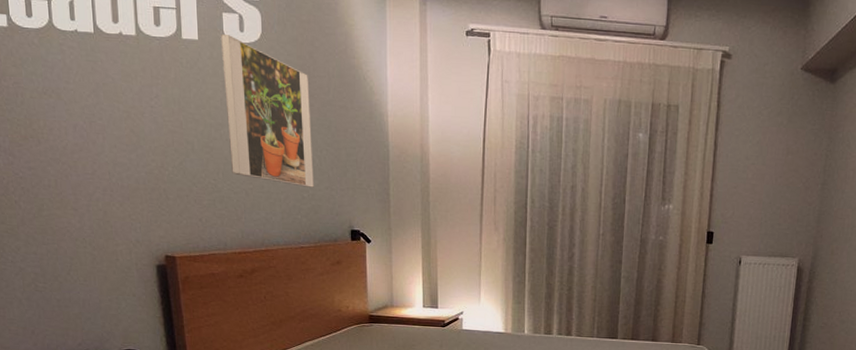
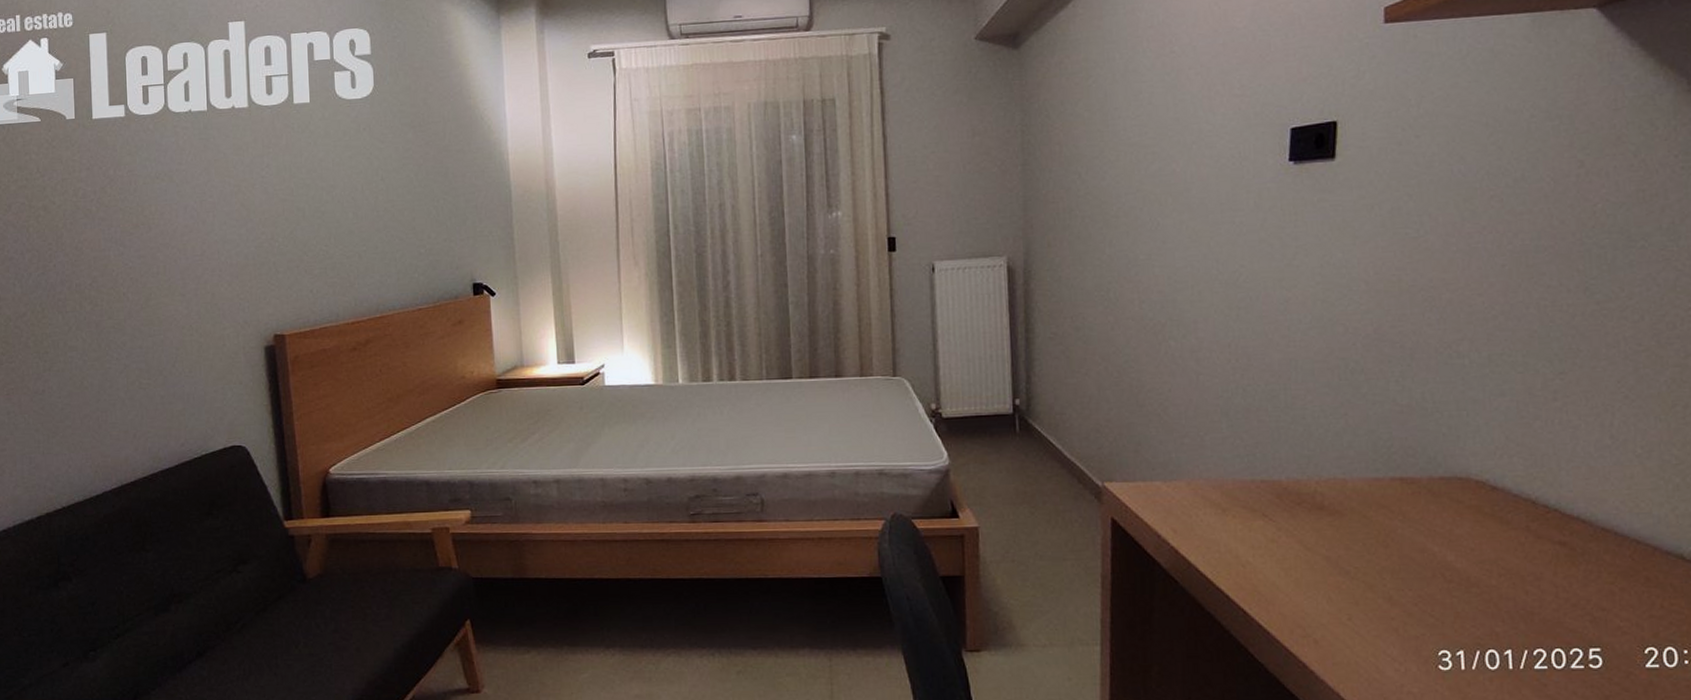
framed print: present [220,34,314,188] -> none [332,93,431,242]

